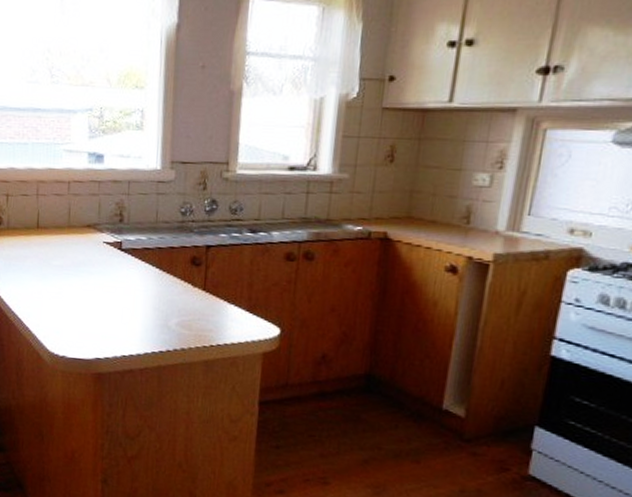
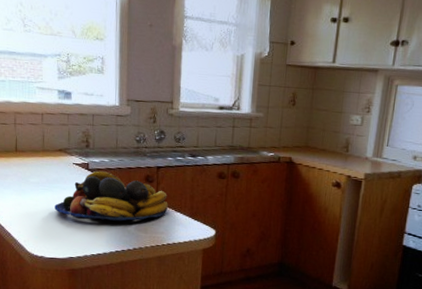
fruit bowl: none [80,251,219,315] -> present [54,171,168,221]

